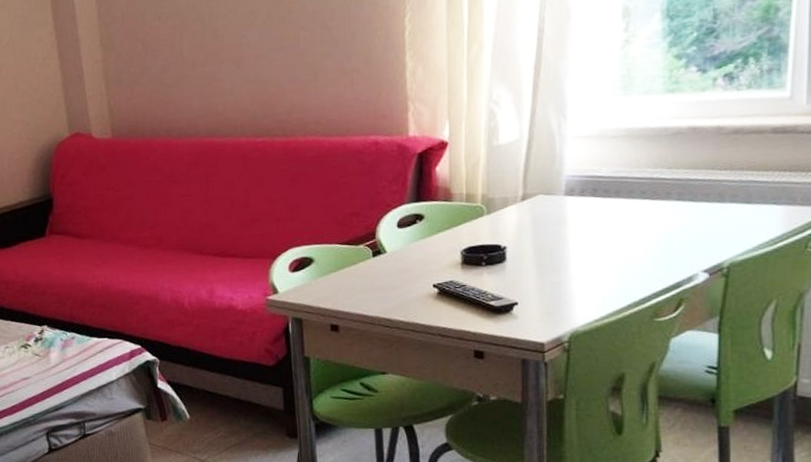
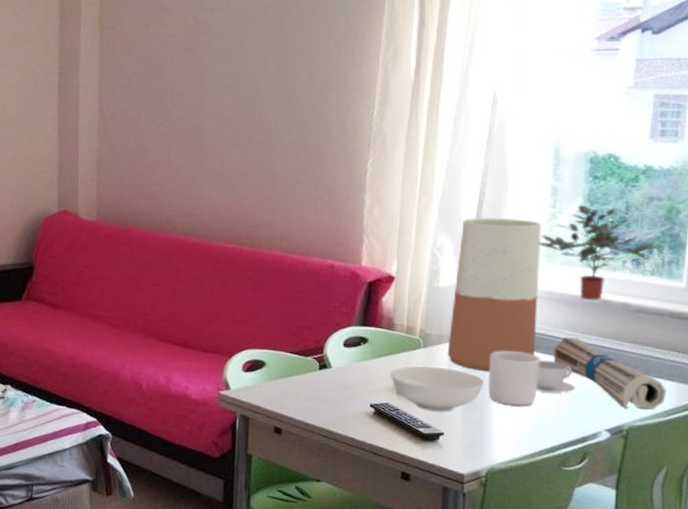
bowl: none [452,232,559,282] -> present [390,366,484,411]
vase: none [514,51,616,229] -> present [447,217,541,371]
mug: none [563,200,623,262] -> present [487,351,541,406]
potted plant: none [612,19,754,132] -> present [539,204,658,301]
teacup: none [619,205,665,241] -> present [536,360,575,393]
newspaper: none [637,174,773,244] -> present [553,337,667,410]

